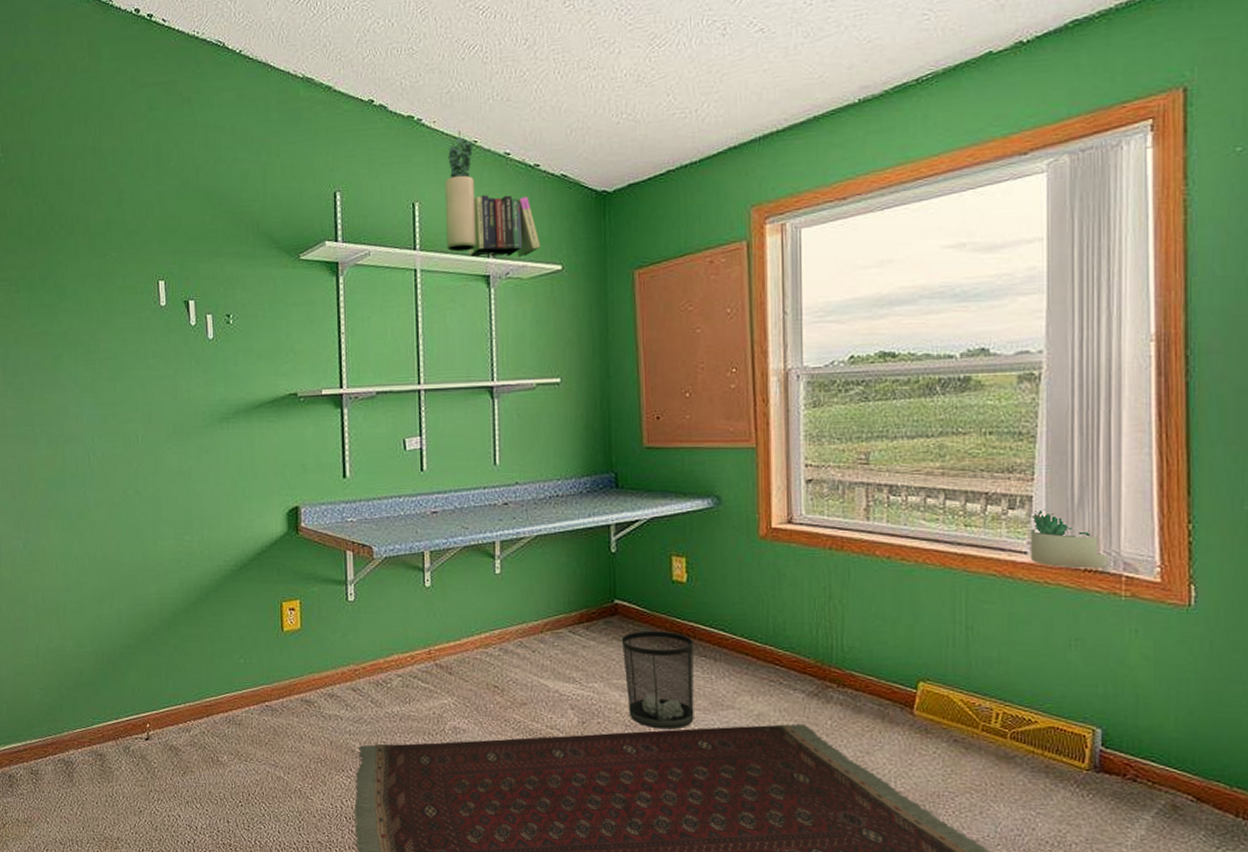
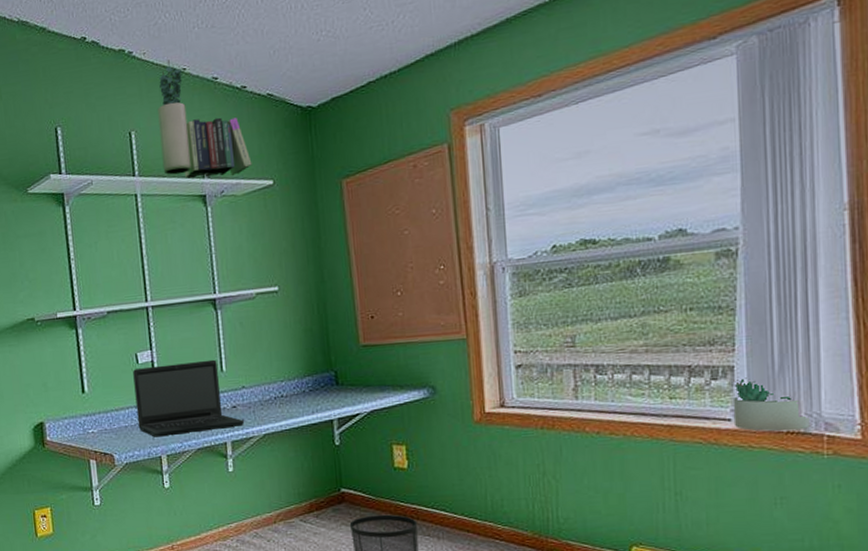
laptop: none [399,451,516,531] -> present [133,359,245,437]

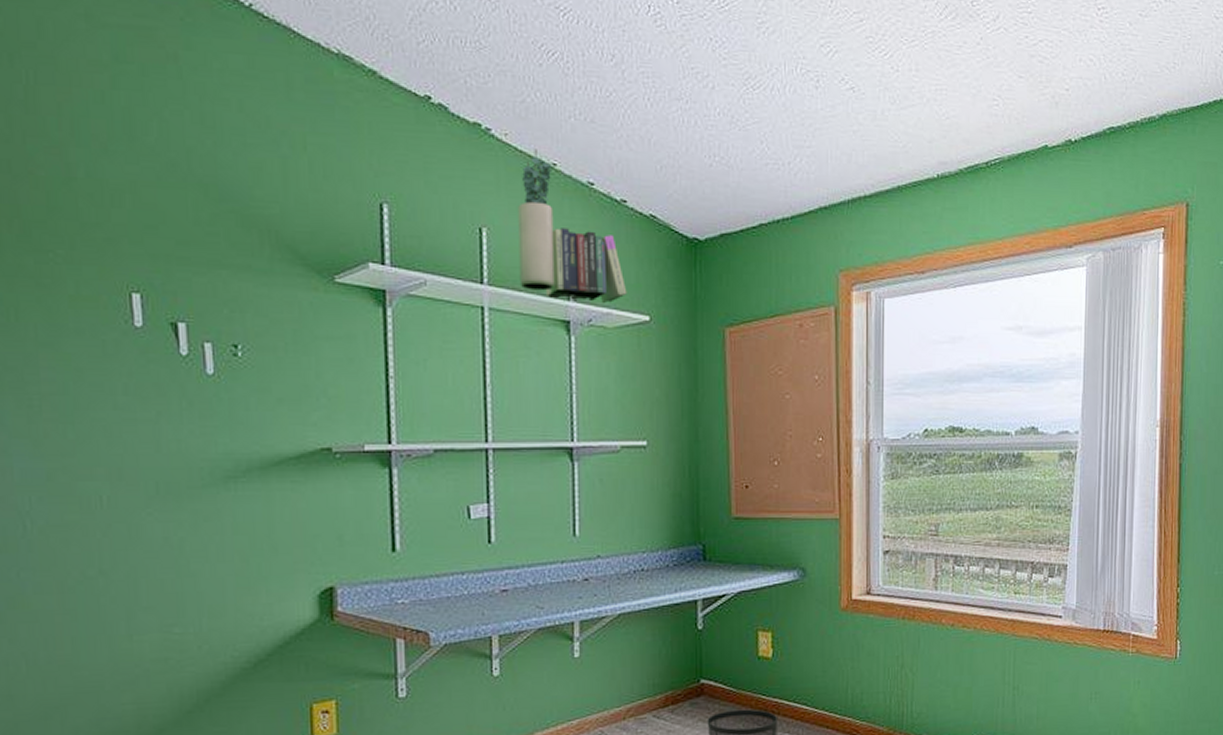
laptop: present [133,359,245,437] -> none [462,521,598,613]
succulent plant: present [732,377,810,432] -> none [1063,577,1121,630]

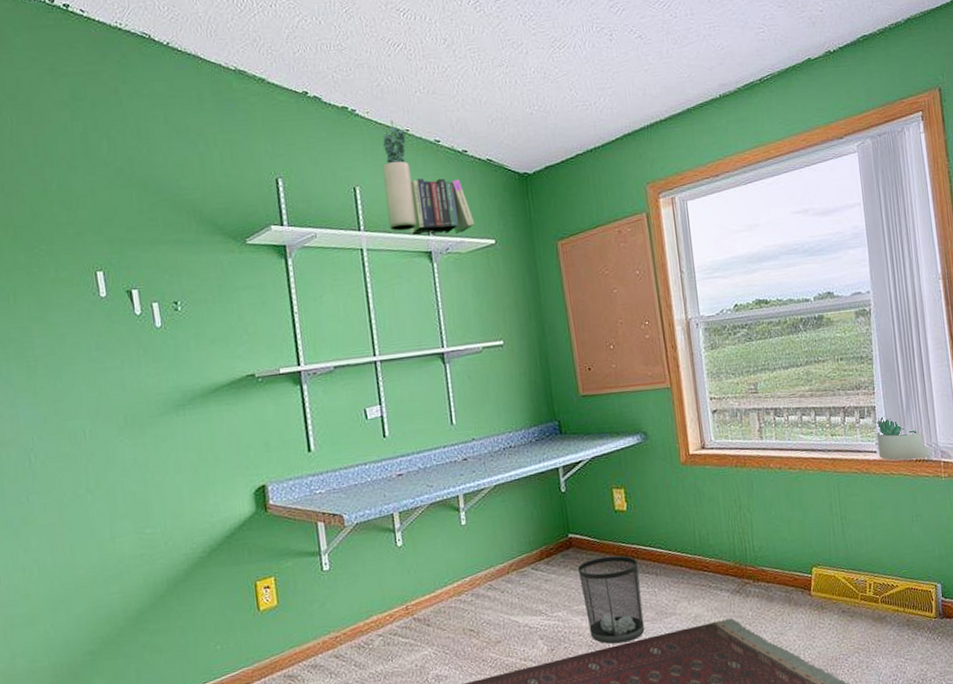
succulent plant: none [1063,577,1121,630] -> present [875,416,931,461]

